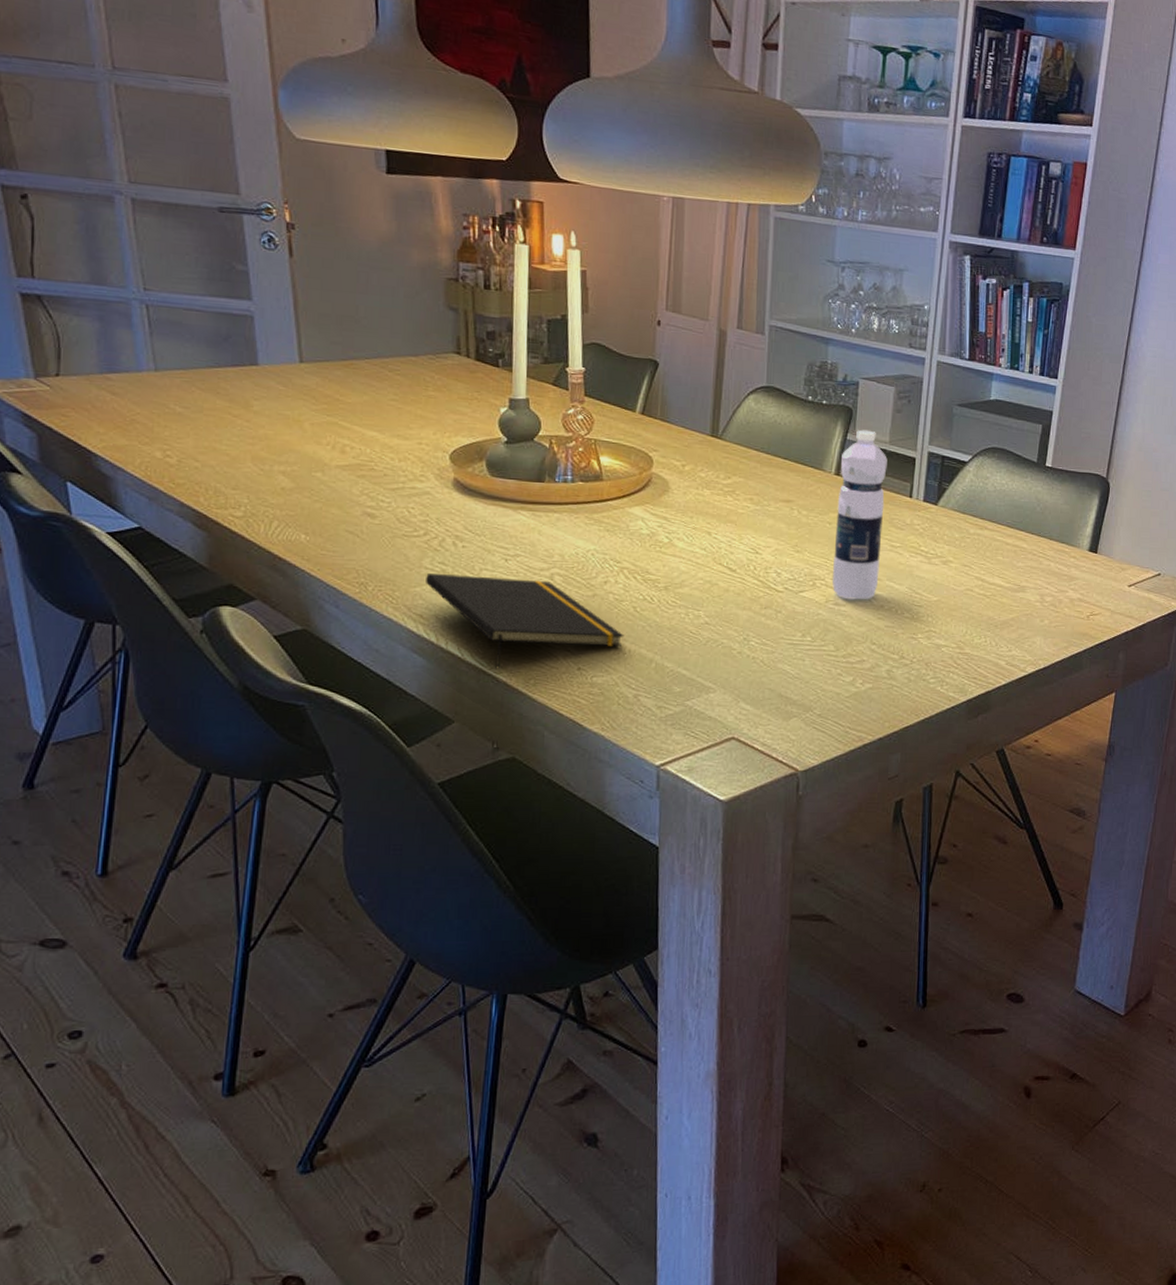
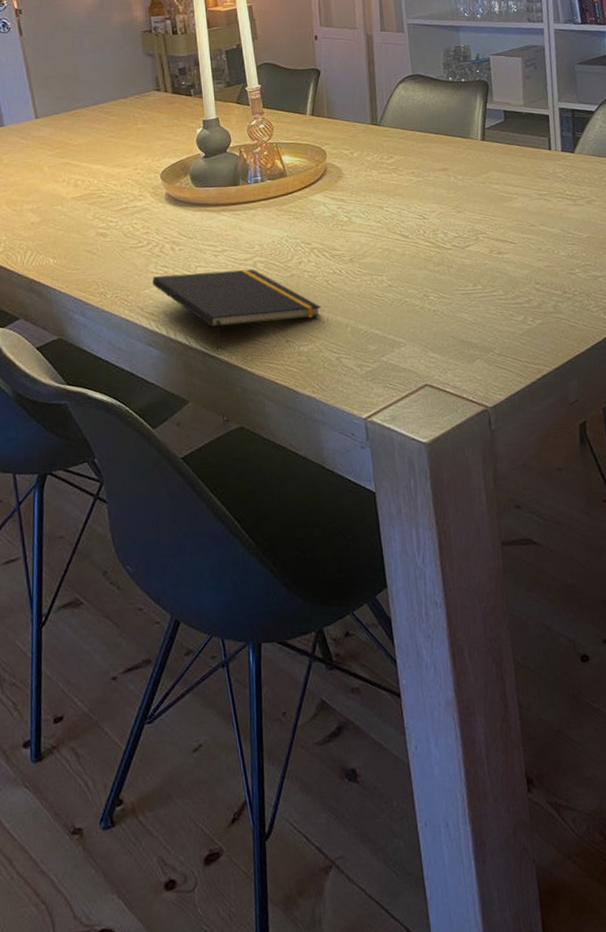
water bottle: present [832,429,888,600] -> none [484,97,533,248]

